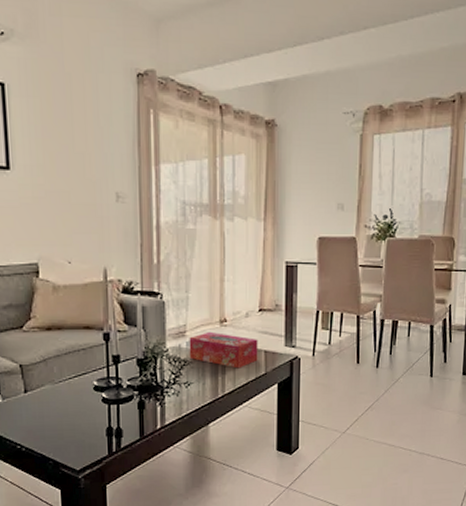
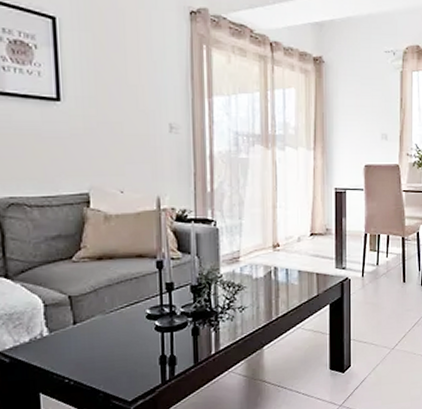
tissue box: present [189,331,258,369] -> none [243,256,311,292]

